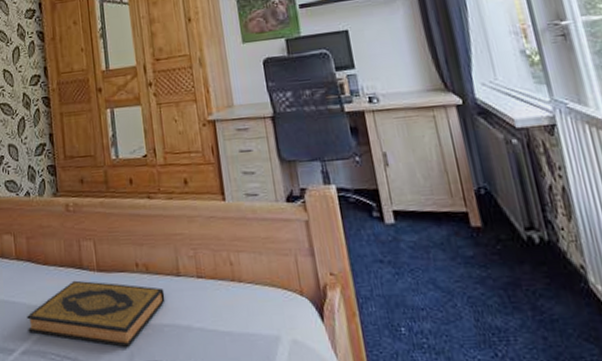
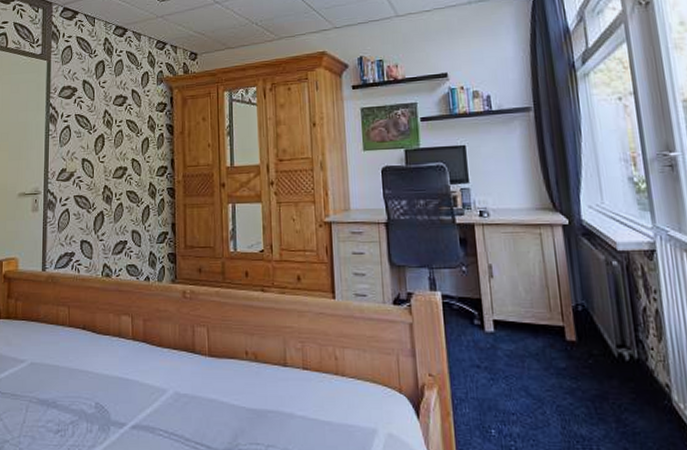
hardback book: present [27,280,165,347] -> none [139,363,271,429]

